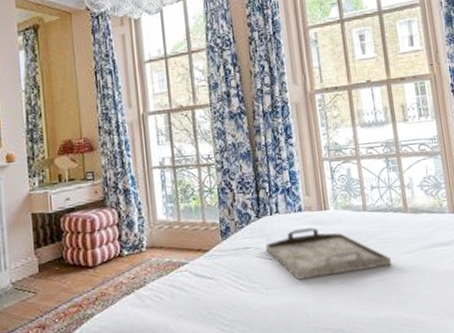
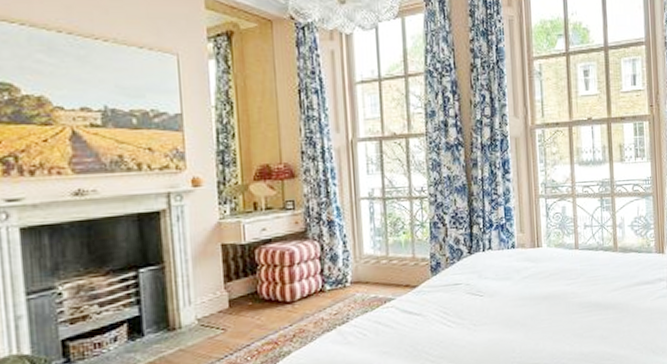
serving tray: present [265,227,391,280] -> none [476,264,598,316]

